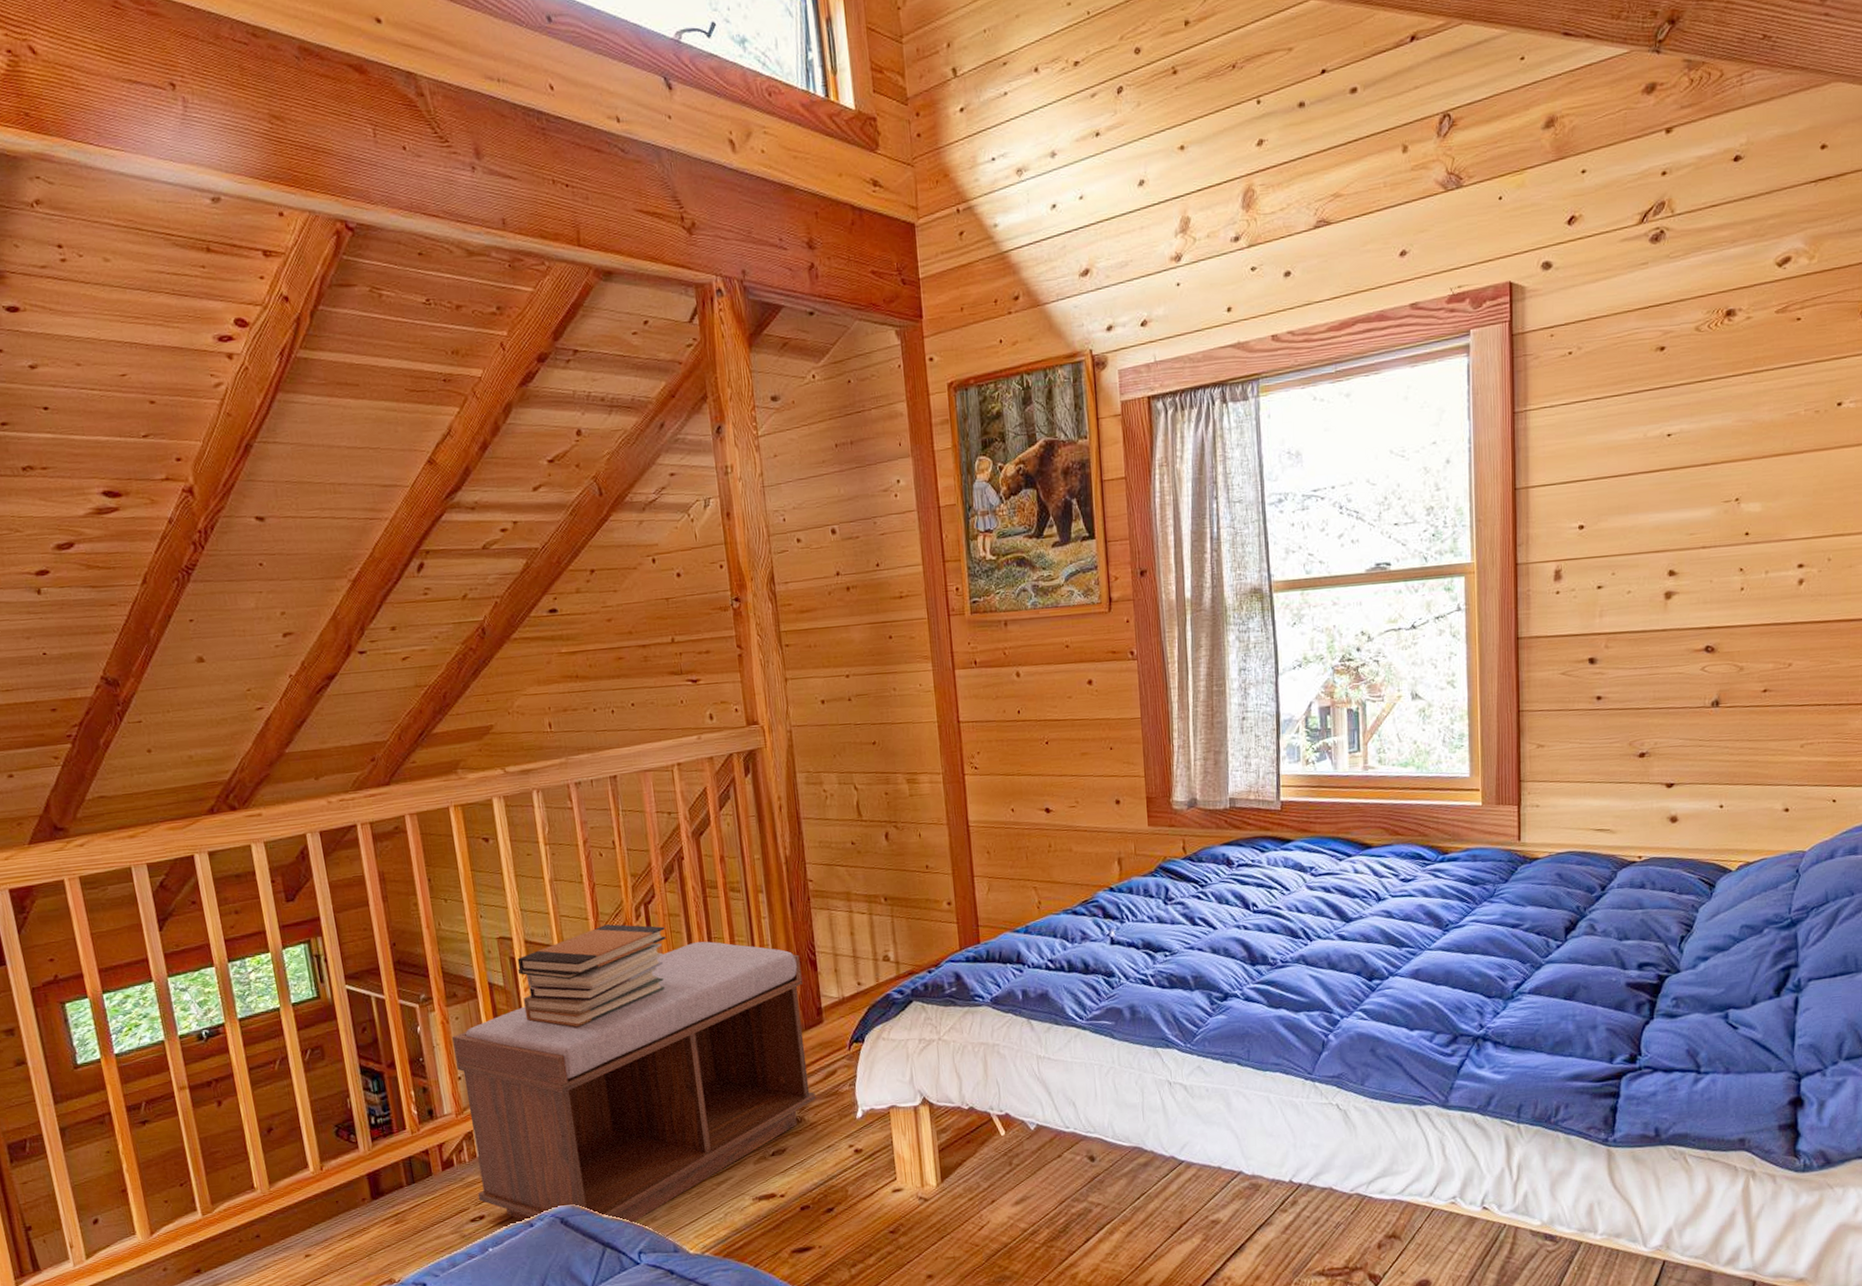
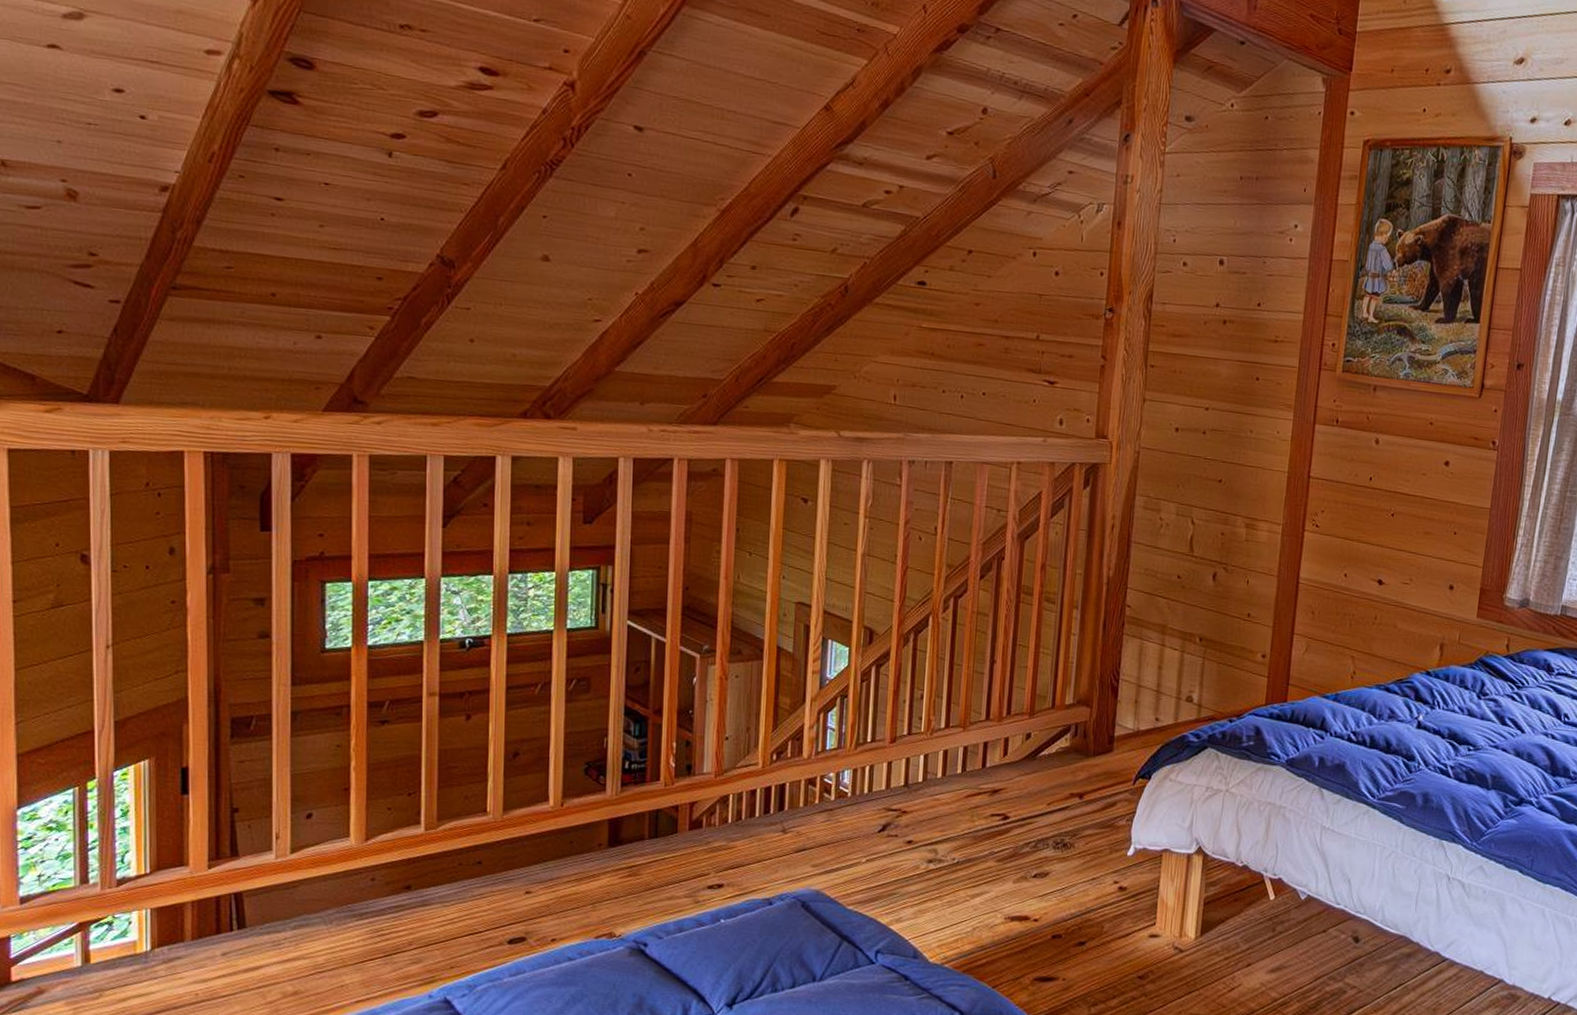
bench: present [452,941,816,1224] -> none [720,645,1102,921]
book stack: present [517,924,666,1027] -> none [808,610,970,709]

